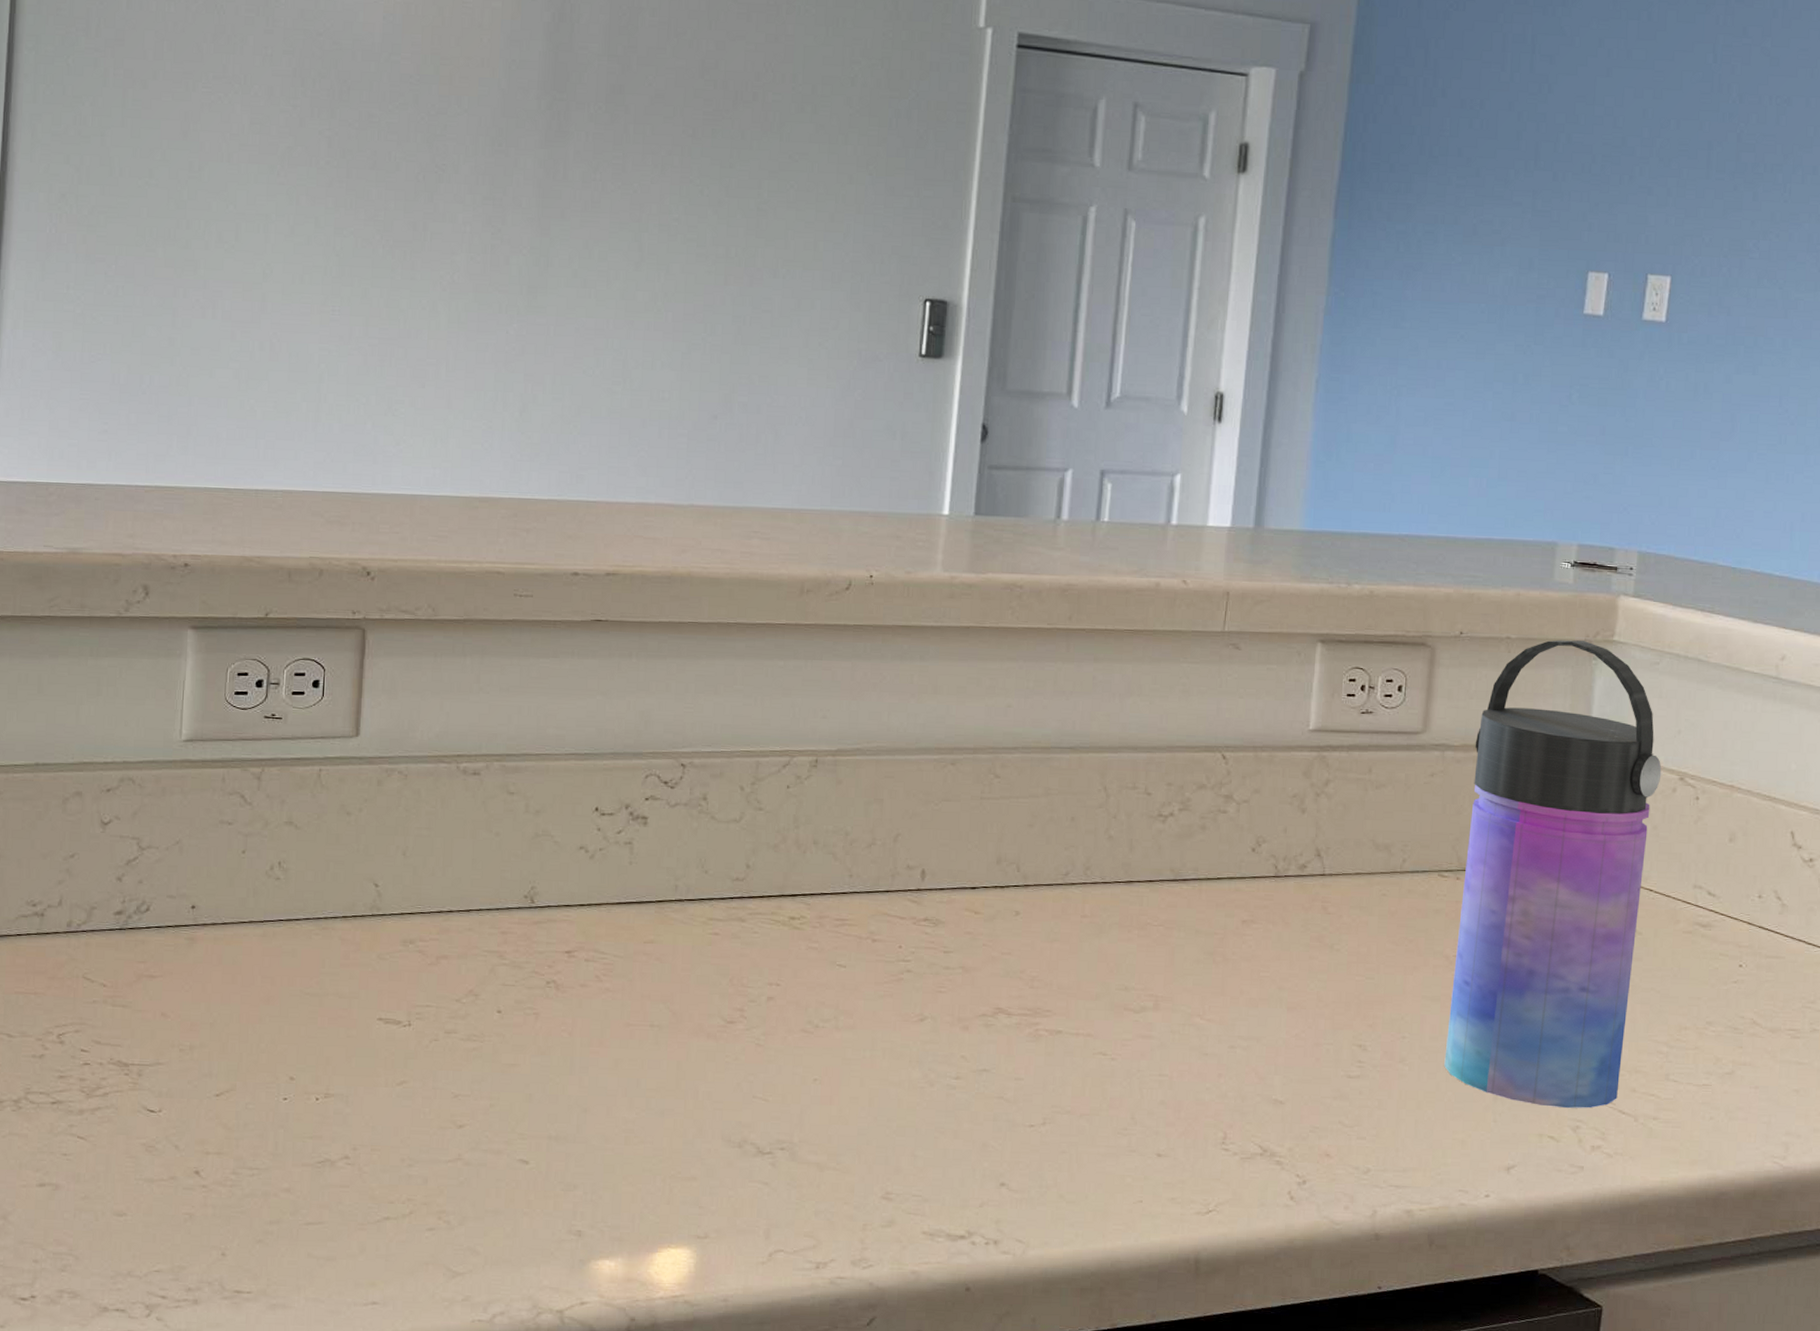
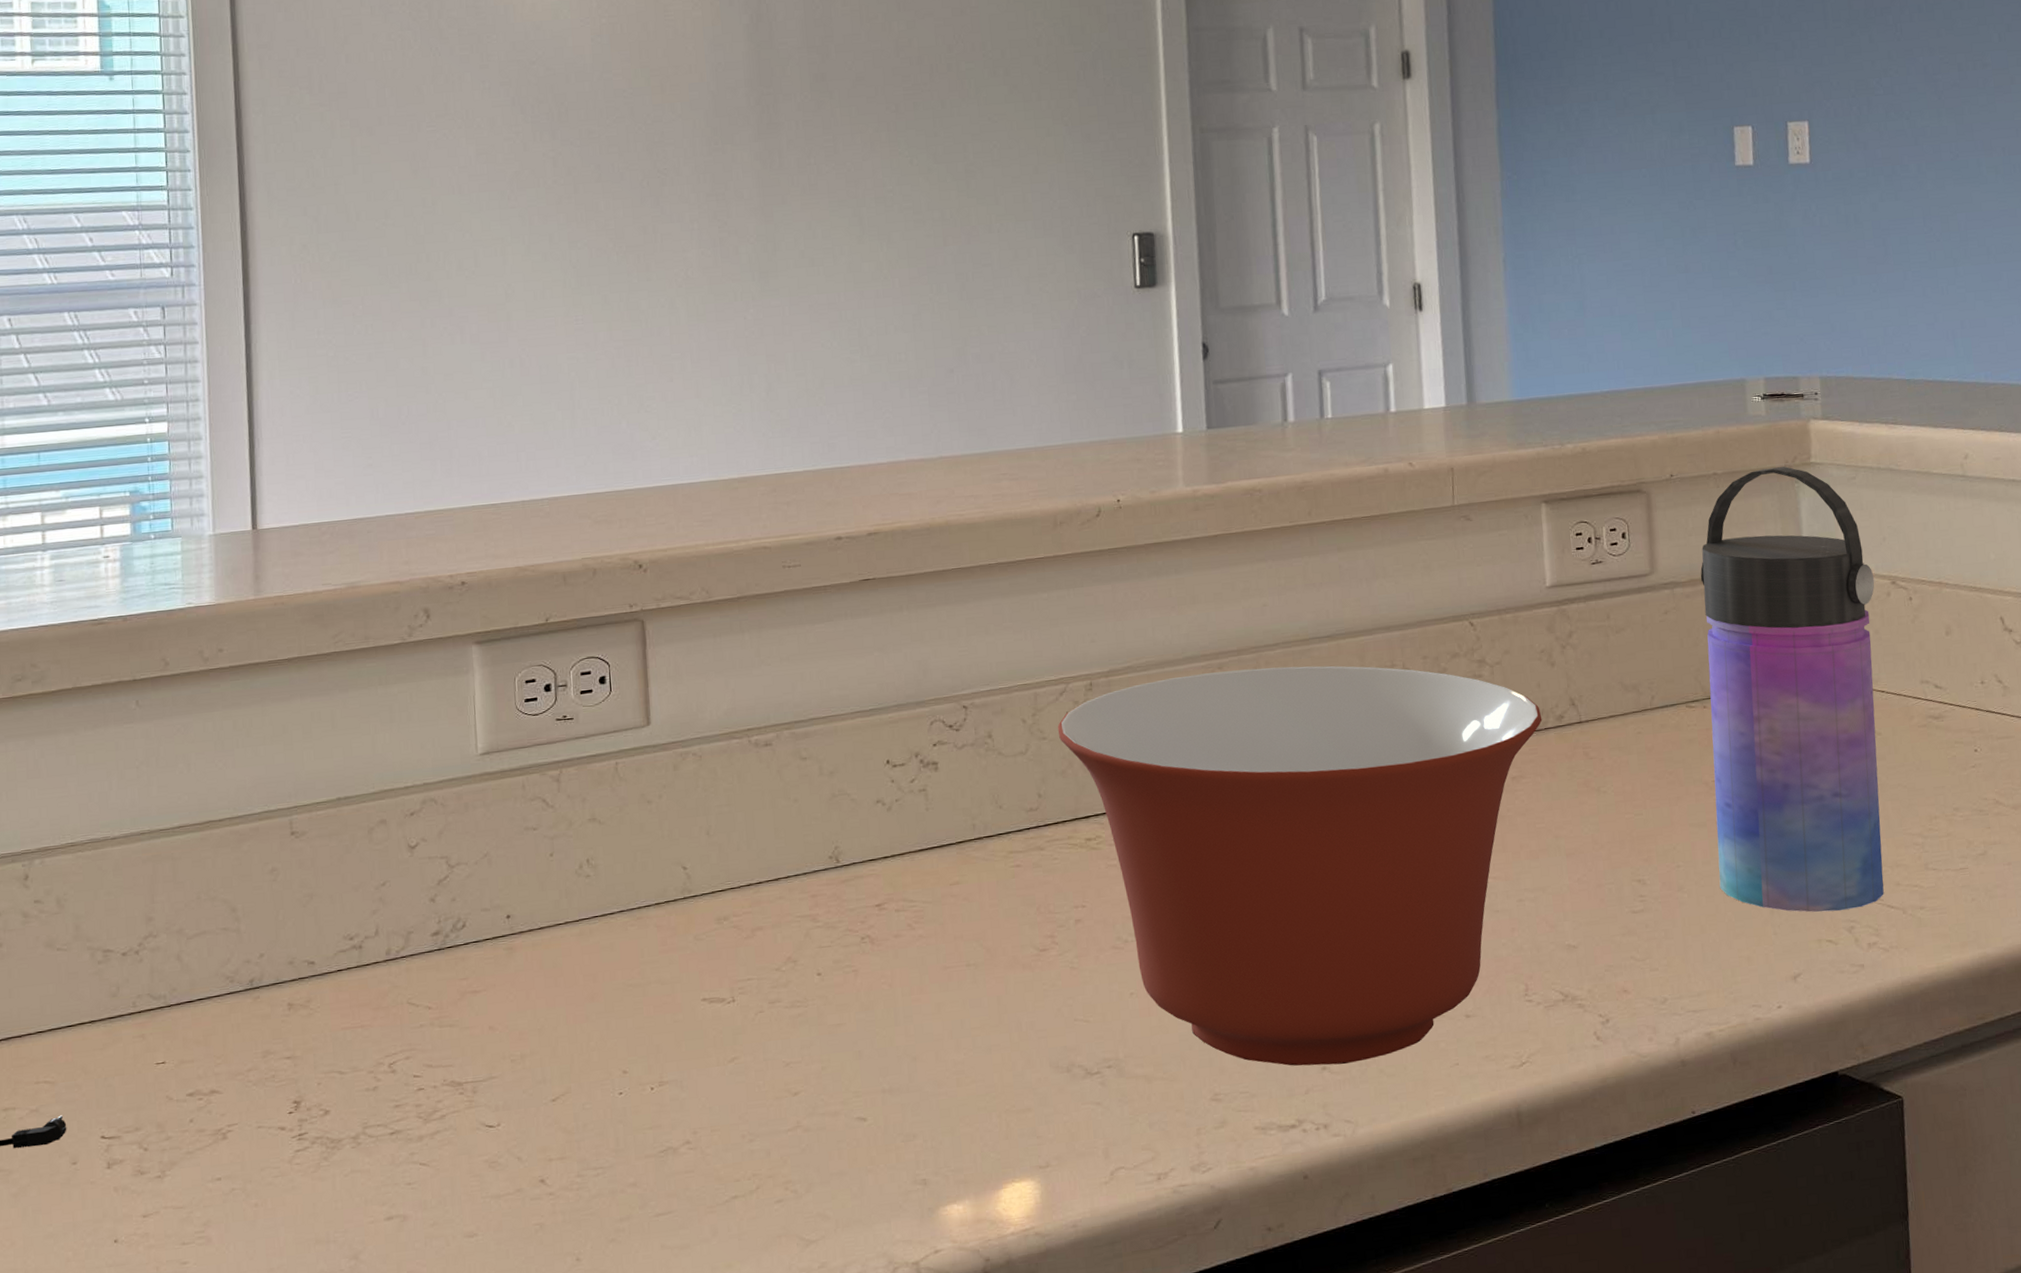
mixing bowl: none [775,766,1284,1183] -> present [1057,665,1543,1066]

